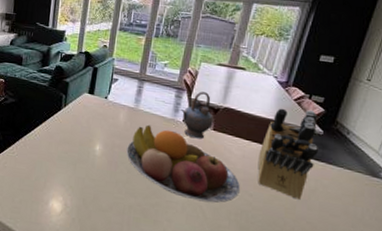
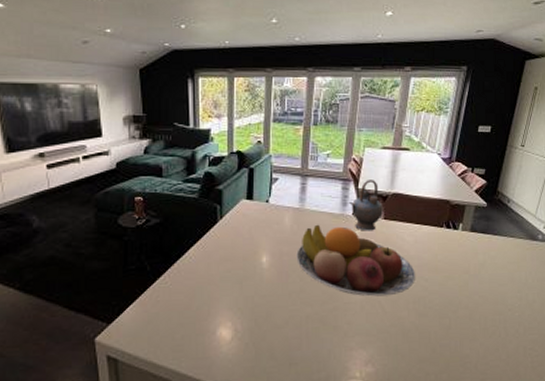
knife block: present [257,108,319,200] -> none [430,184,485,276]

